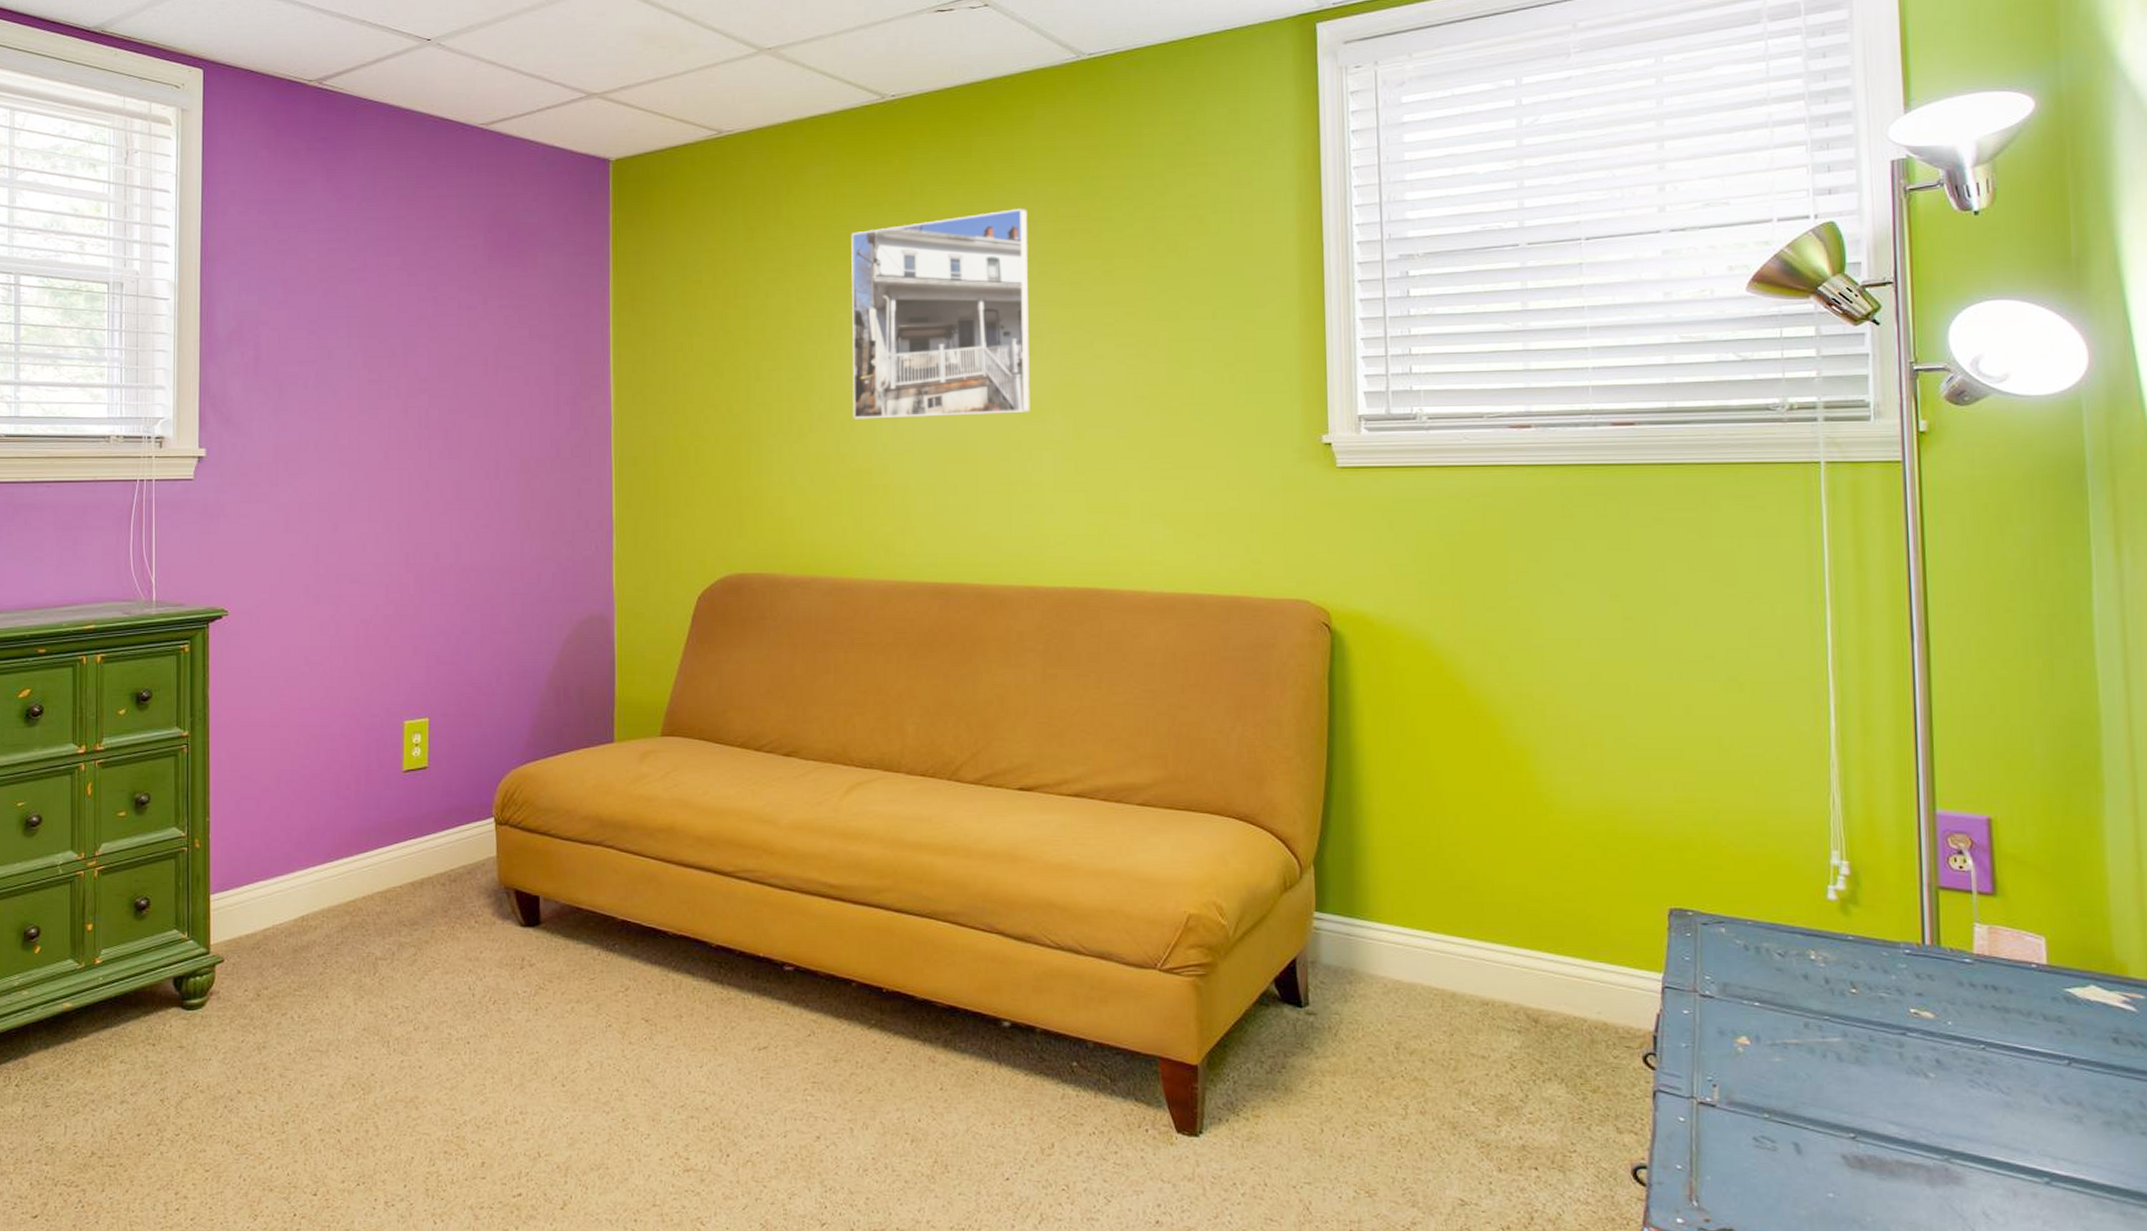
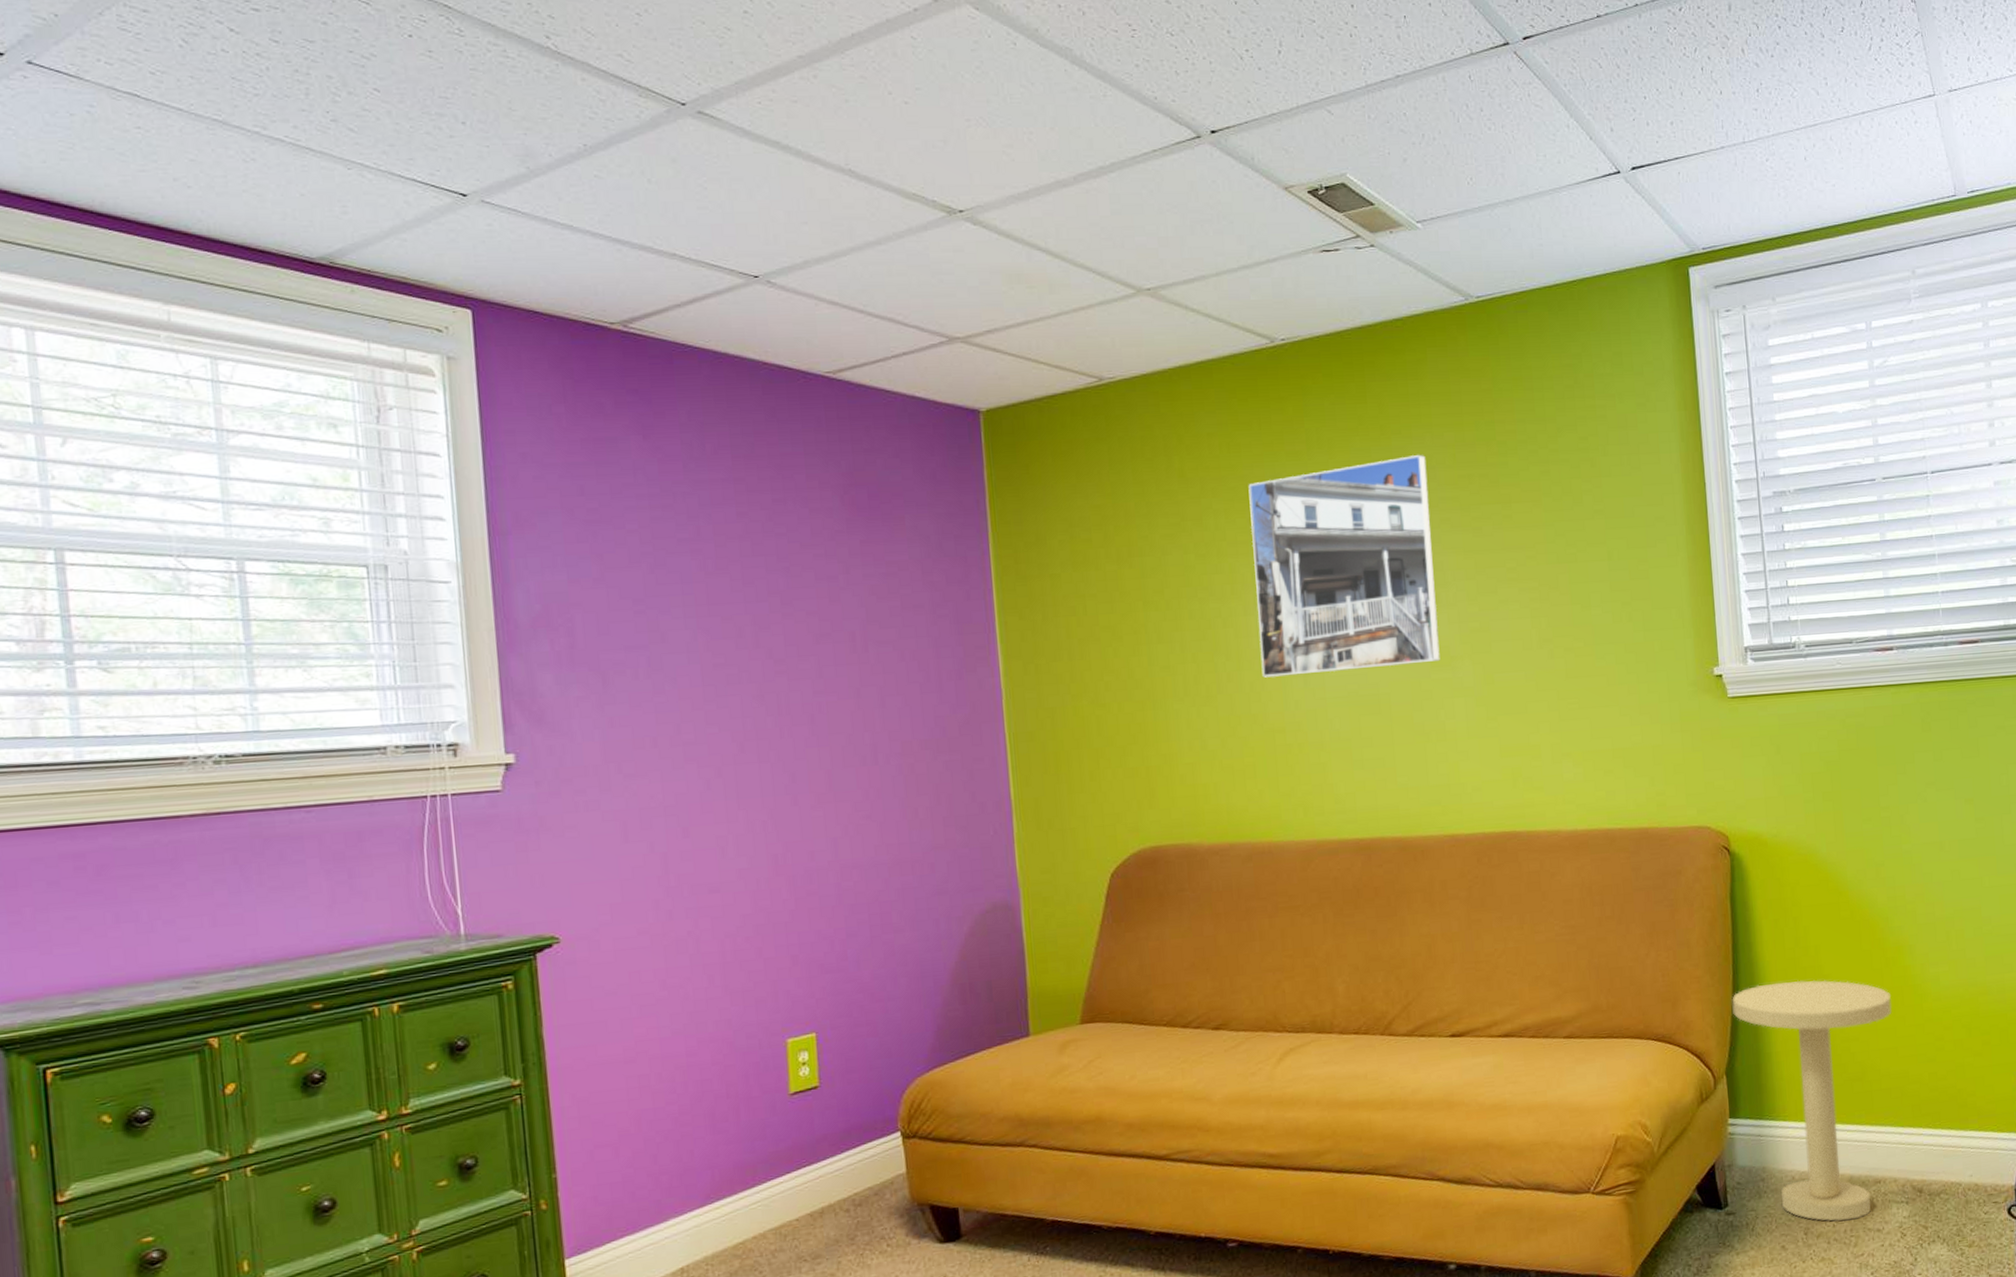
side table: none [1325,773,1511,1041] -> present [1732,979,1892,1222]

